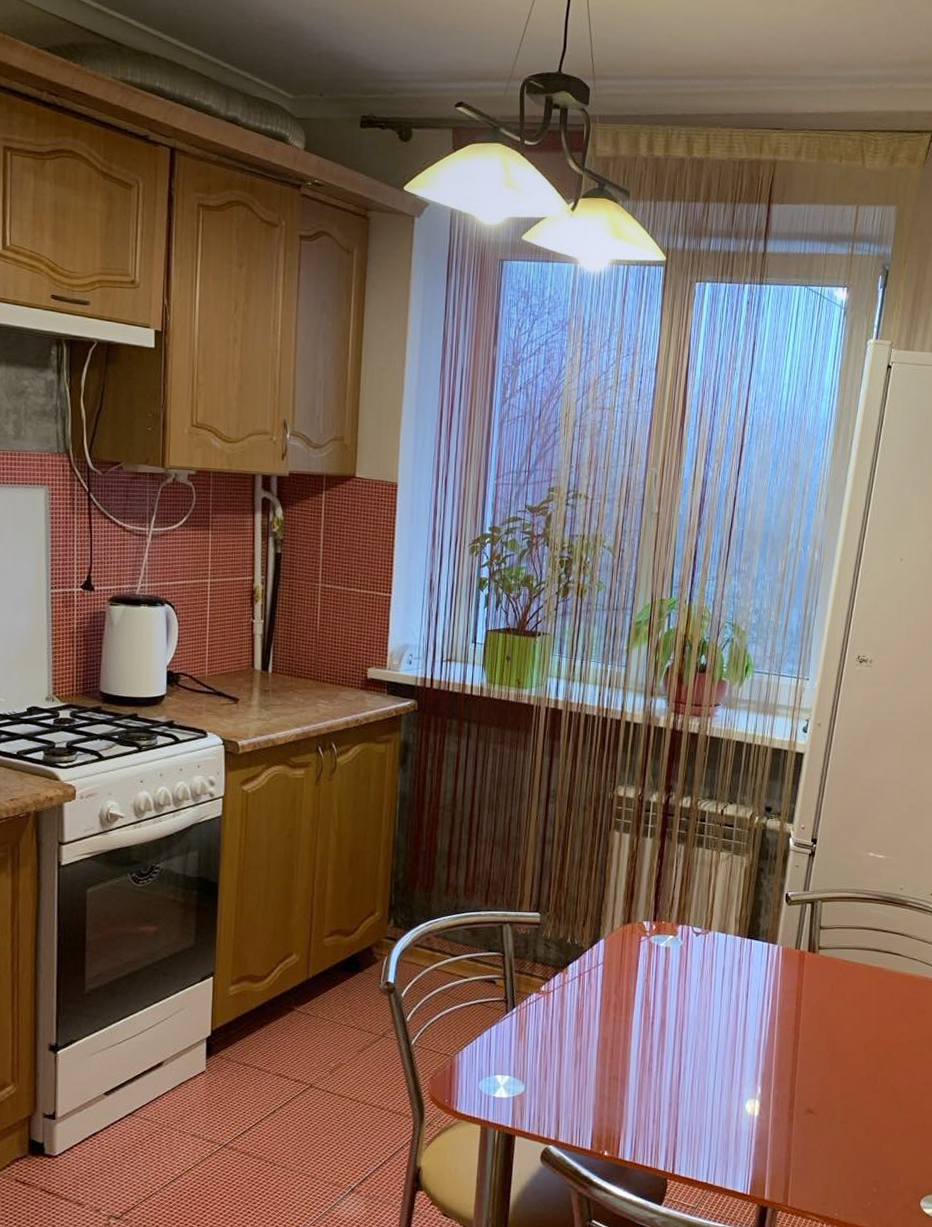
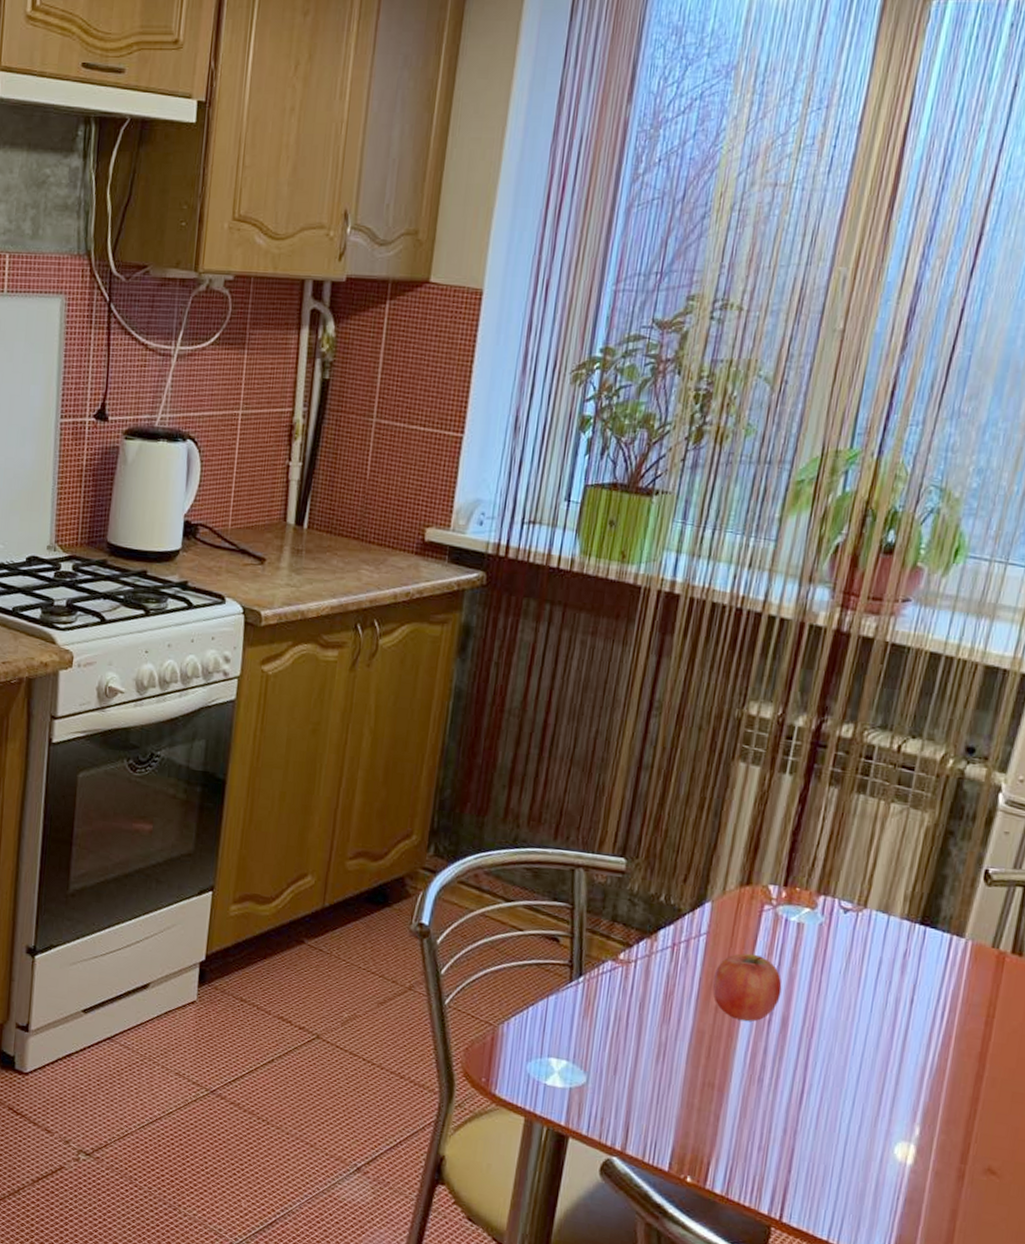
fruit: none [610,974,659,1025] -> present [712,952,782,1022]

